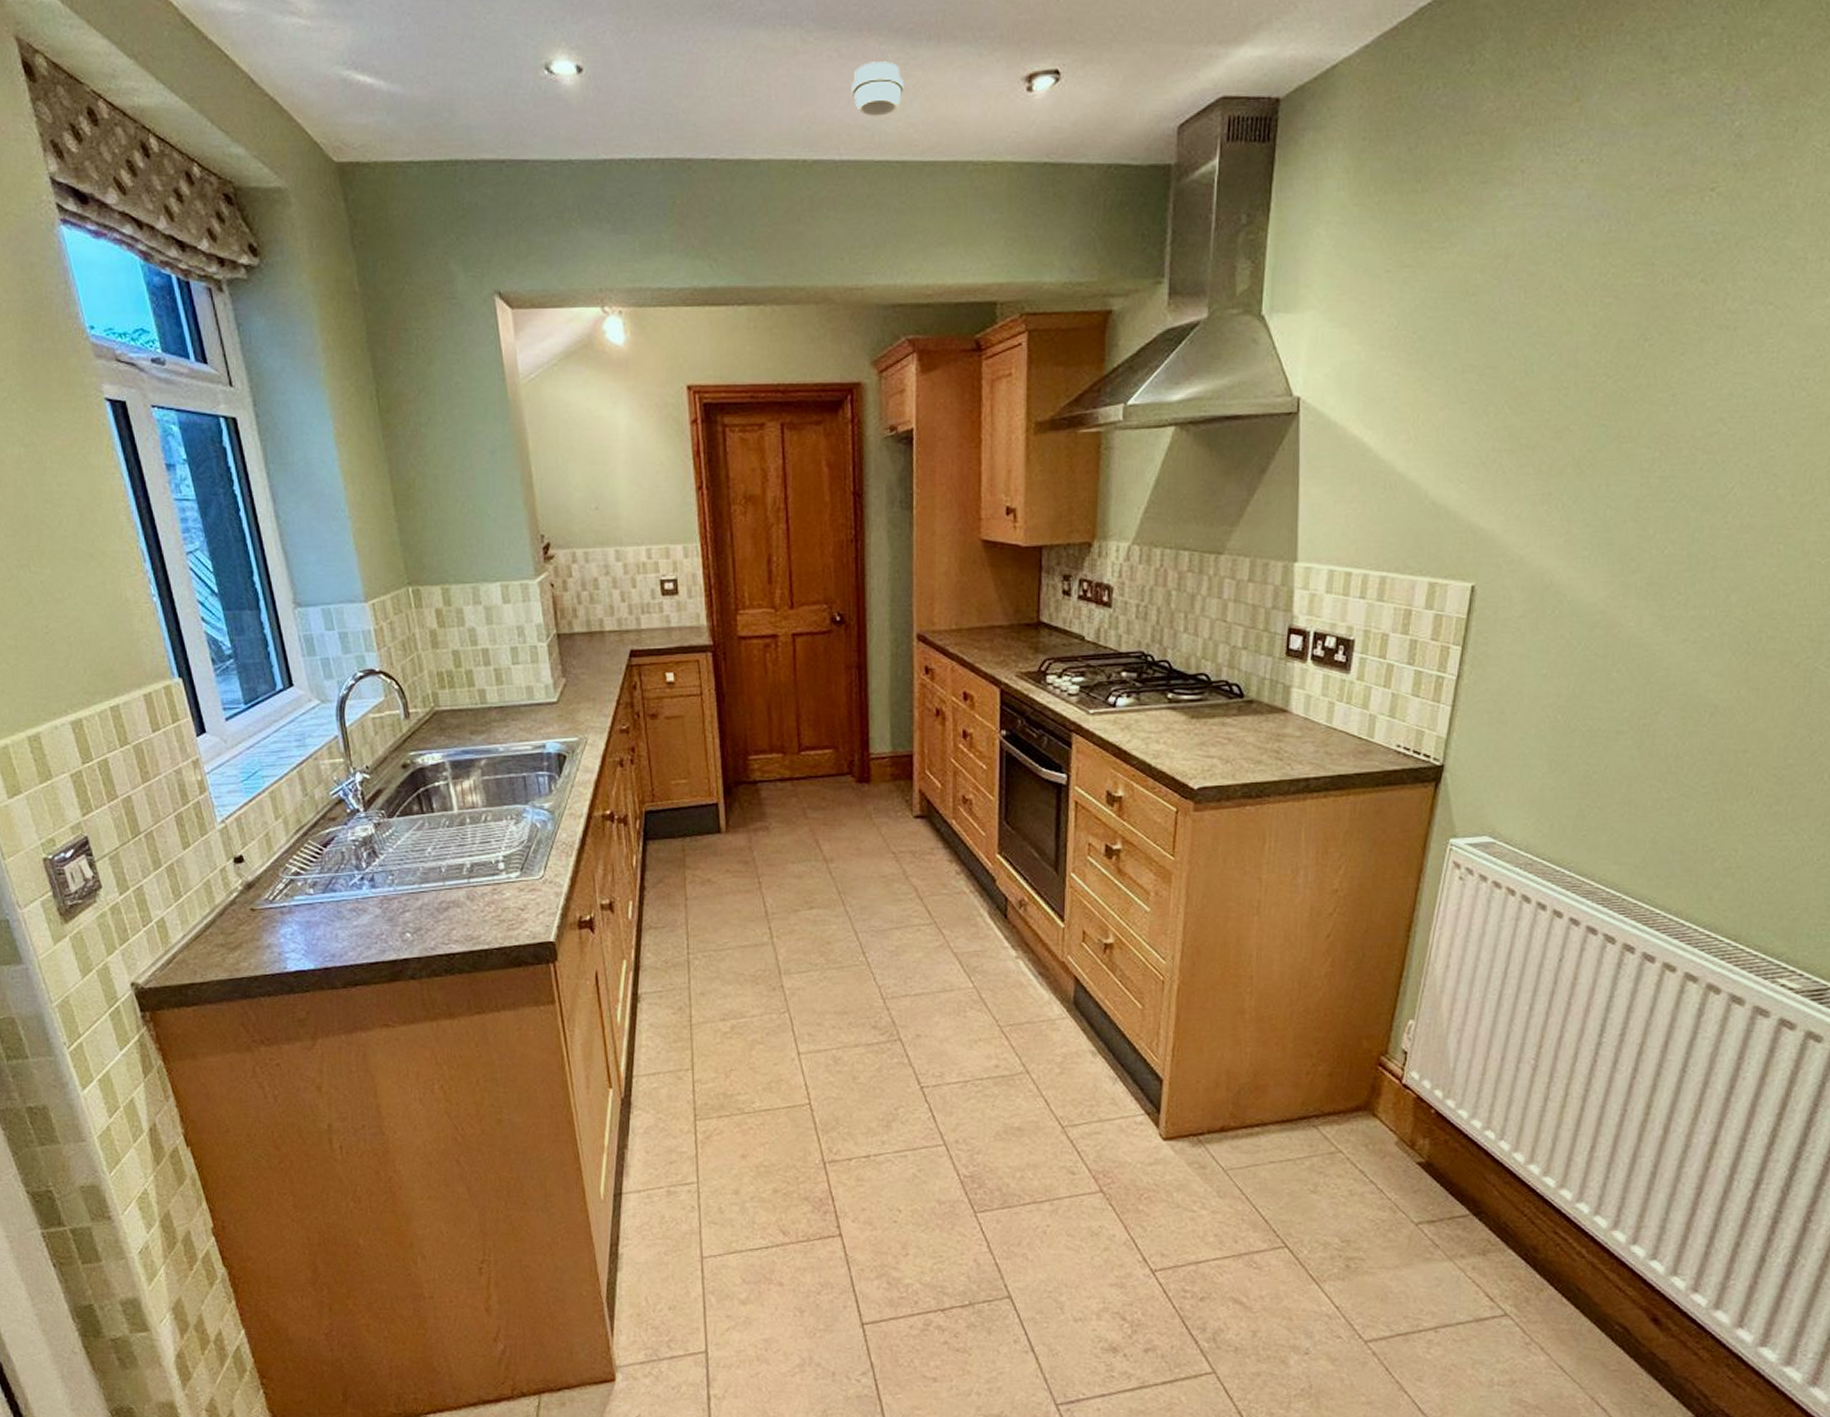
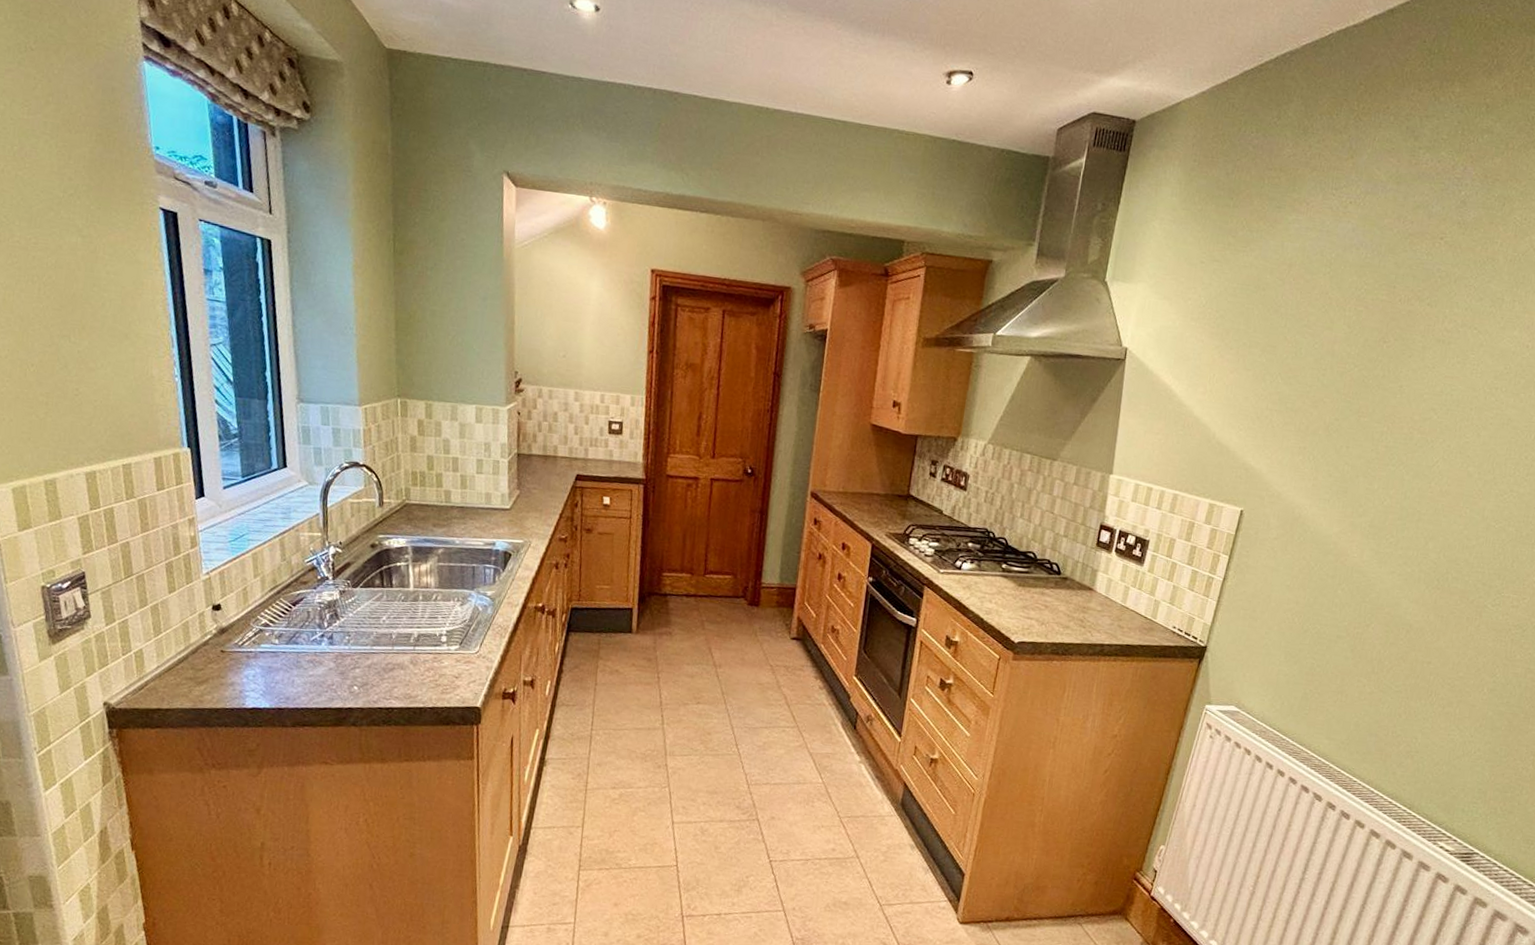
smoke detector: present [851,61,904,116] -> none [811,41,853,84]

